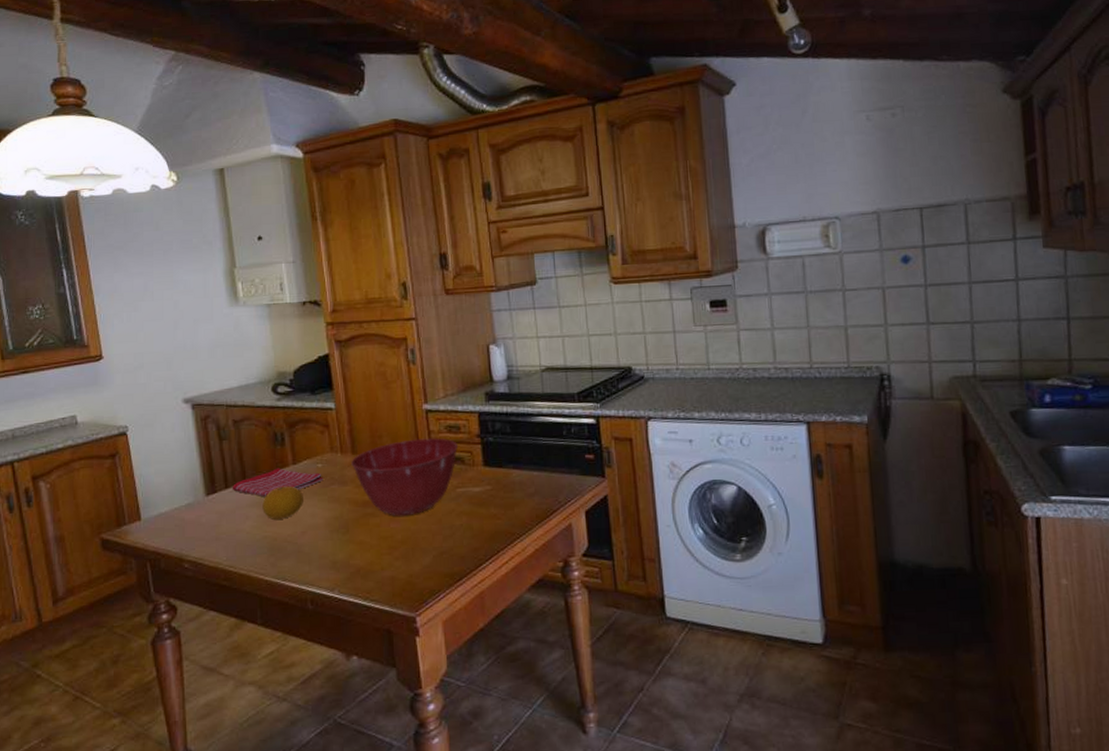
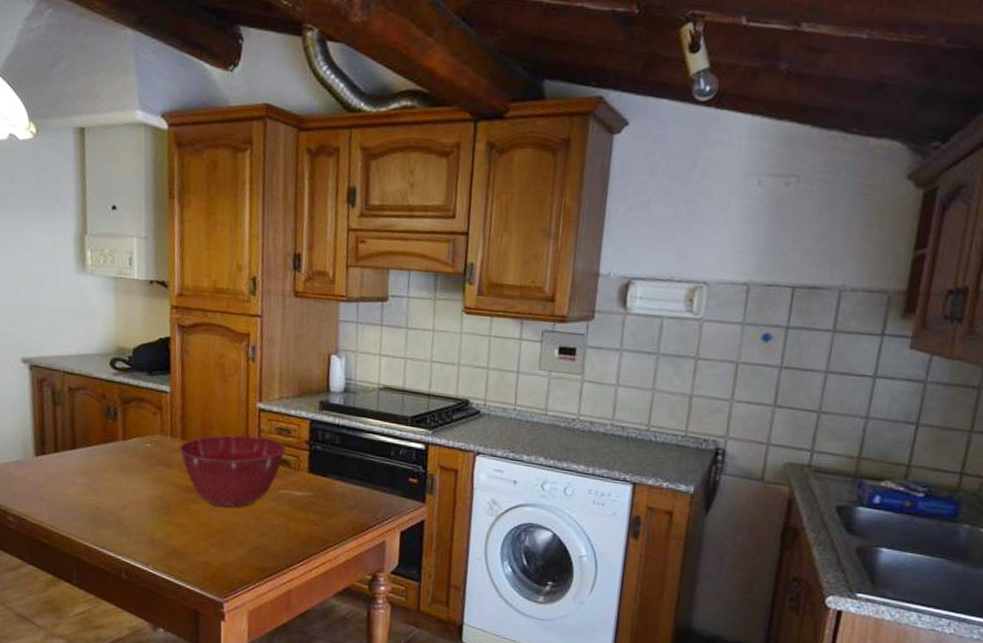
dish towel: present [232,468,323,497] -> none [61,441,151,467]
fruit: present [262,486,303,520] -> none [88,459,129,491]

